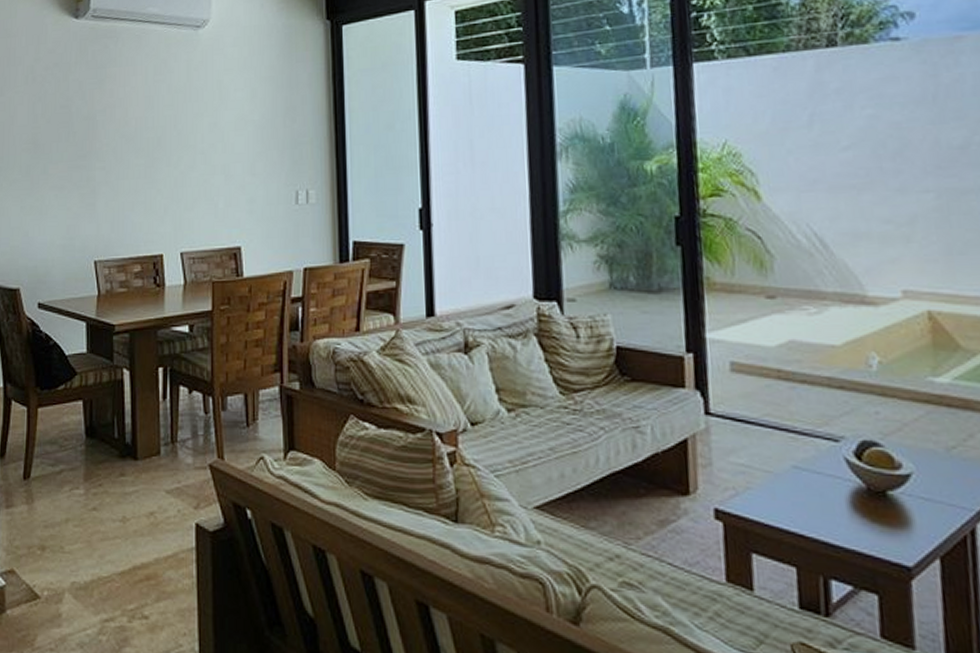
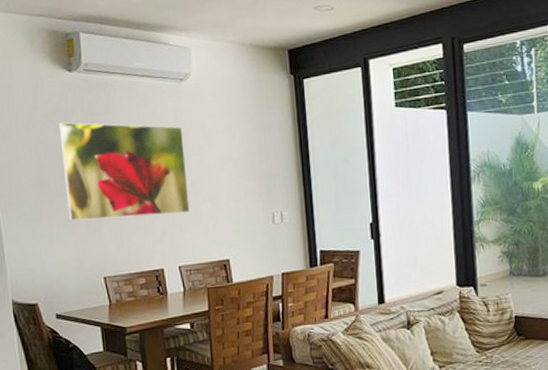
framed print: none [59,76,199,192] -> present [58,122,190,220]

